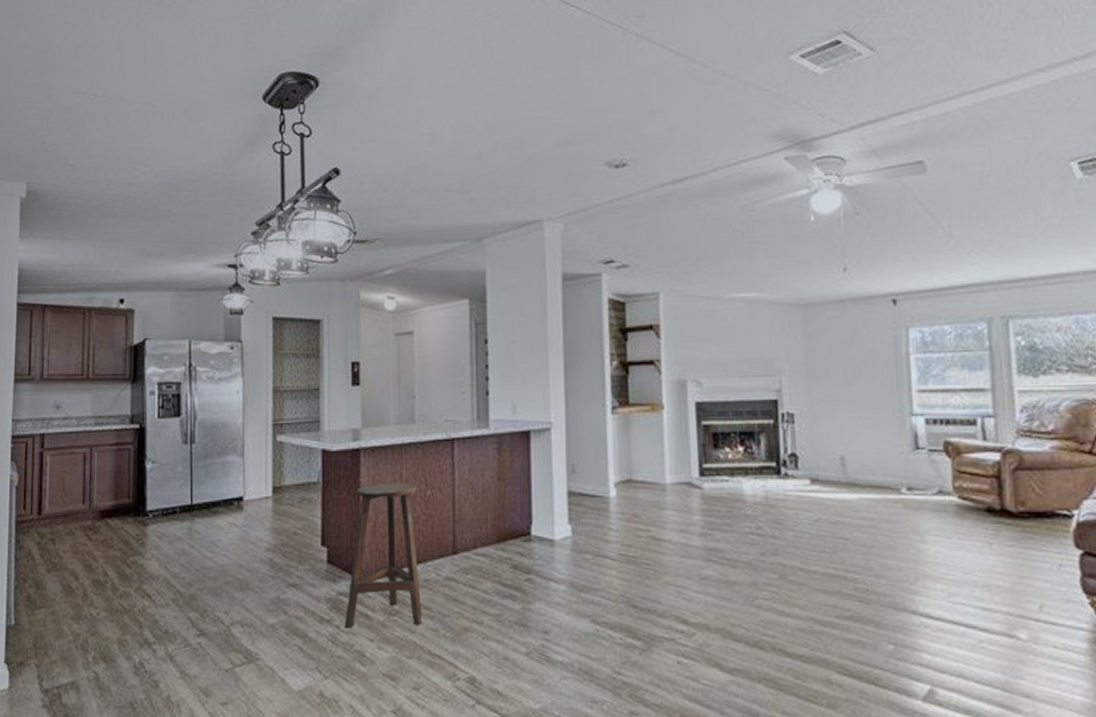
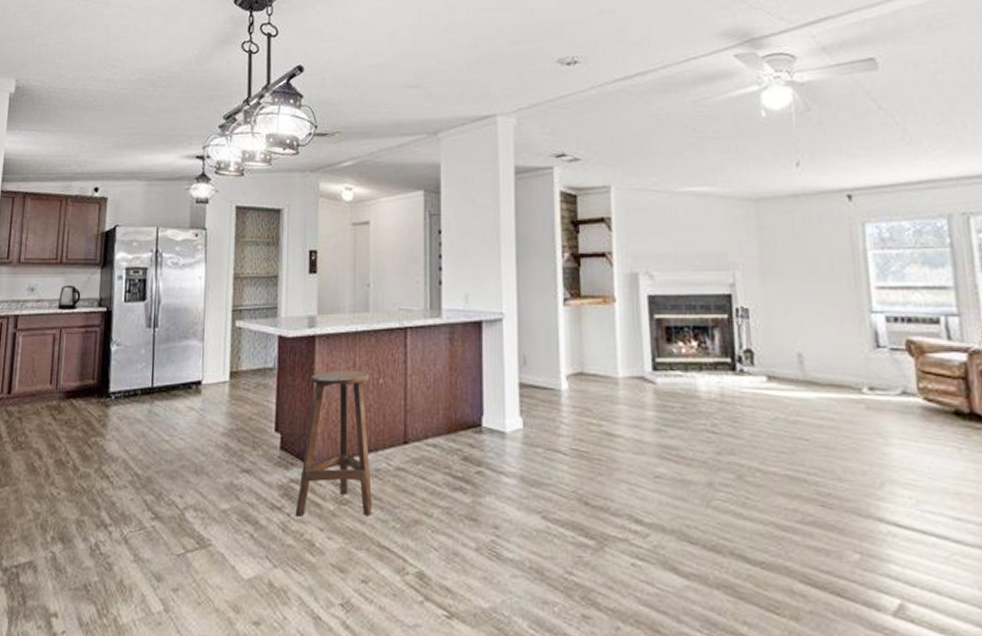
kettle: none [87,401,111,428] -> present [58,285,81,310]

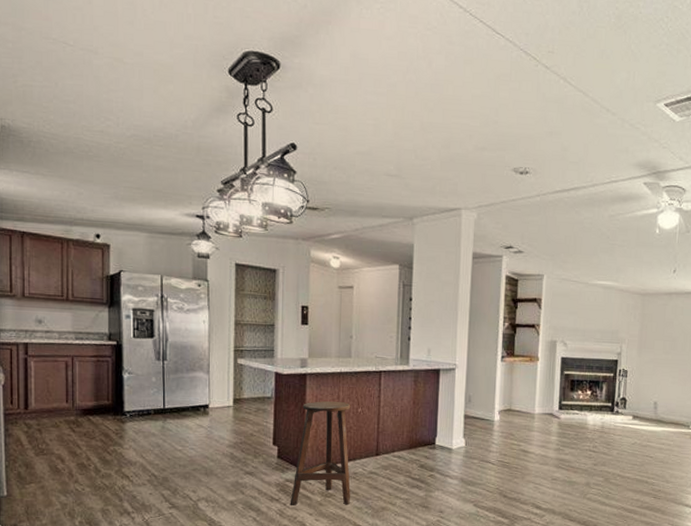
kettle: present [58,285,81,310] -> none [68,319,90,342]

